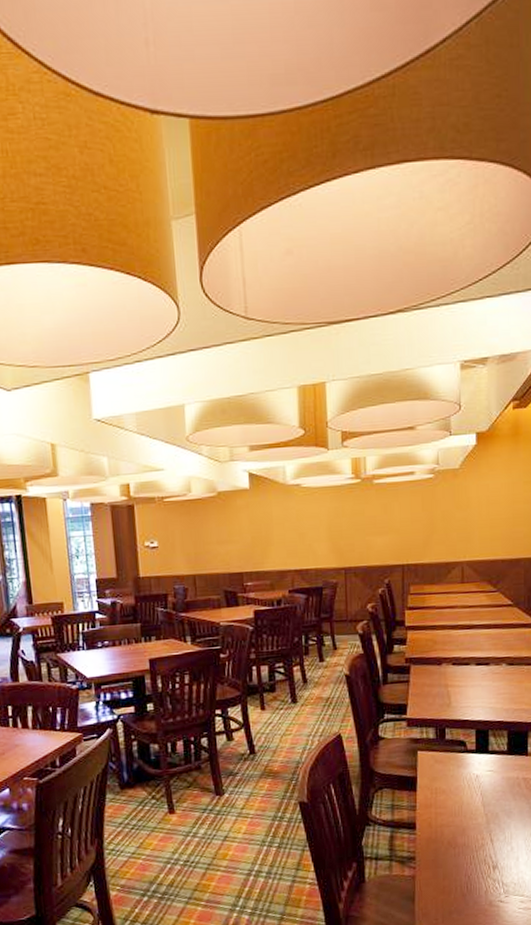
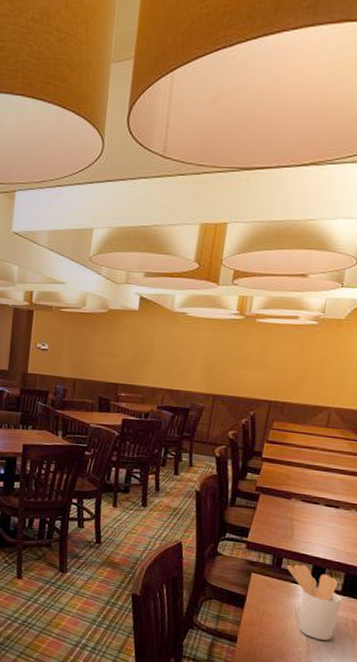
utensil holder: none [451,731,509,807] -> present [287,564,342,641]

